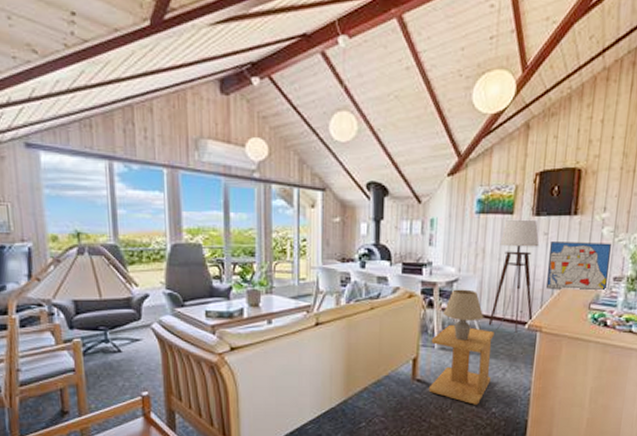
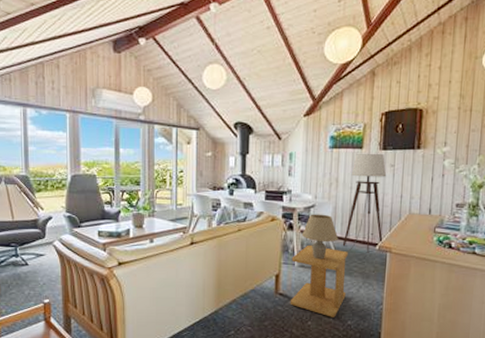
wall art: present [547,242,611,291] -> none [395,172,453,216]

